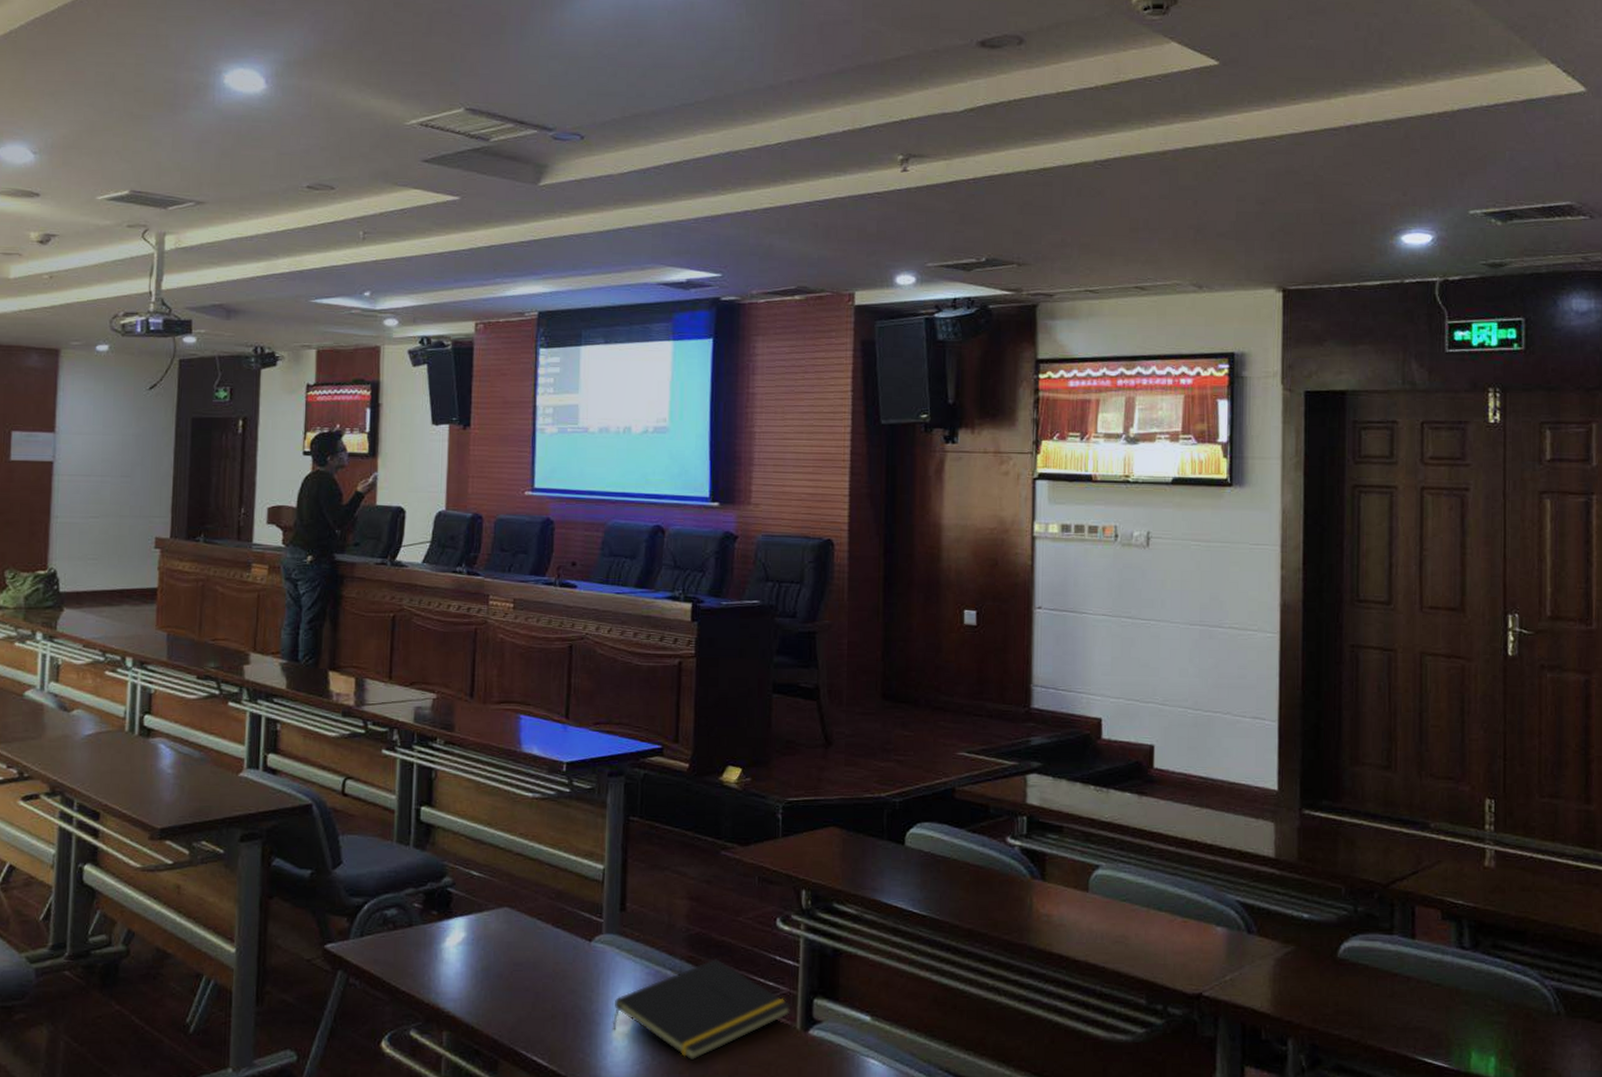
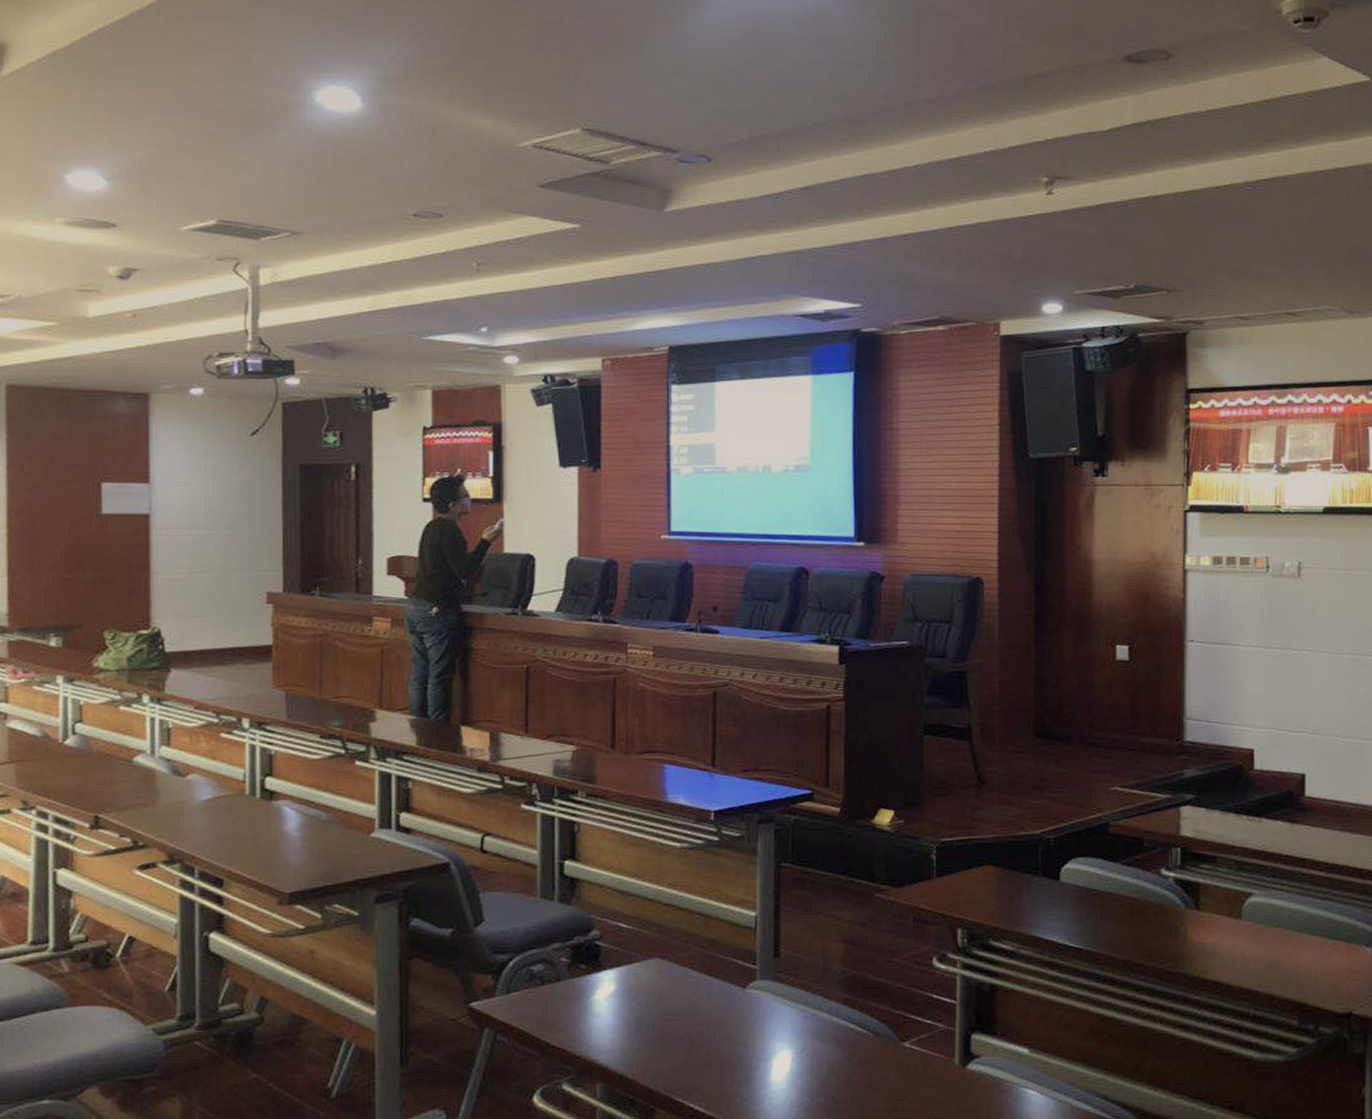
notepad: present [613,959,792,1061] -> none [770,1000,950,1100]

